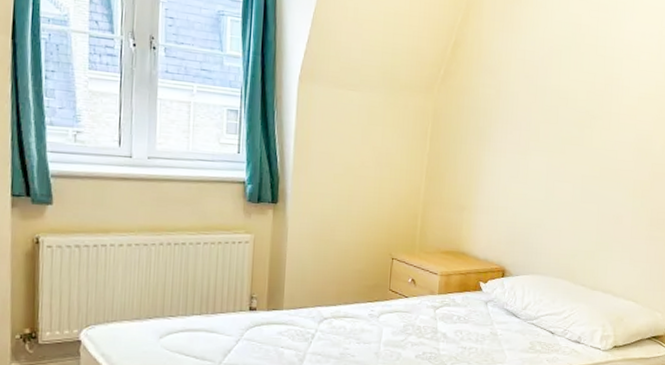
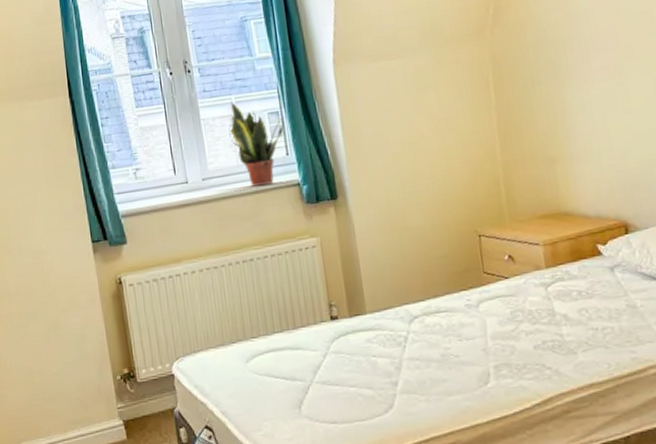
potted plant: none [184,89,241,177] -> present [228,101,284,187]

